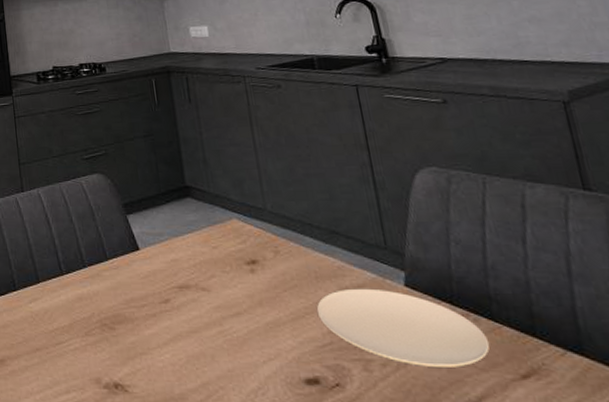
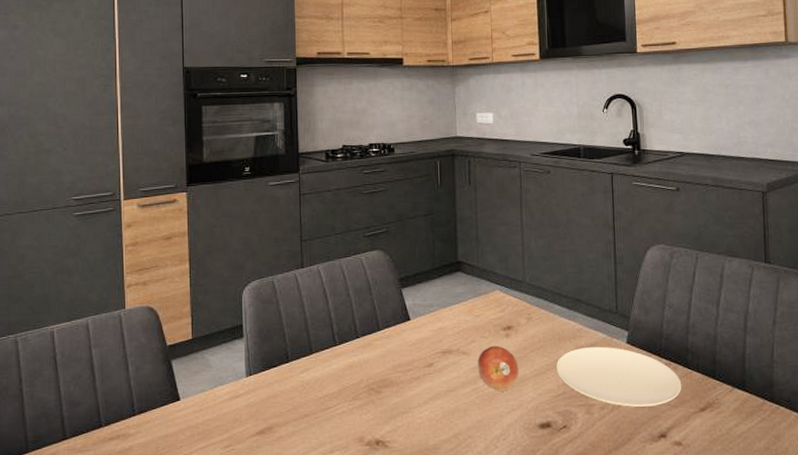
fruit: none [220,282,272,337] -> present [478,345,519,392]

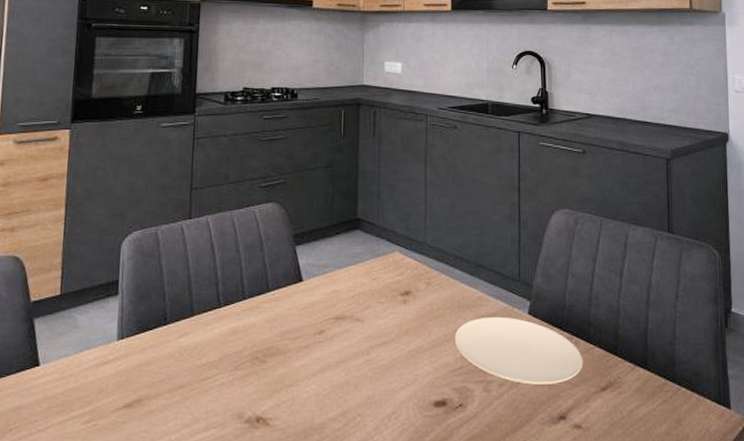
fruit: present [478,345,519,392] -> none [372,312,415,364]

